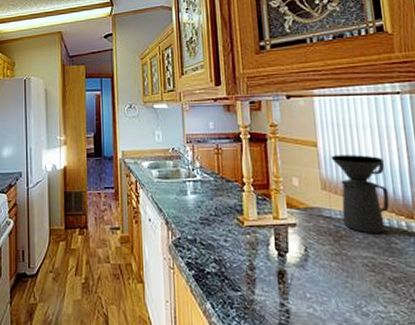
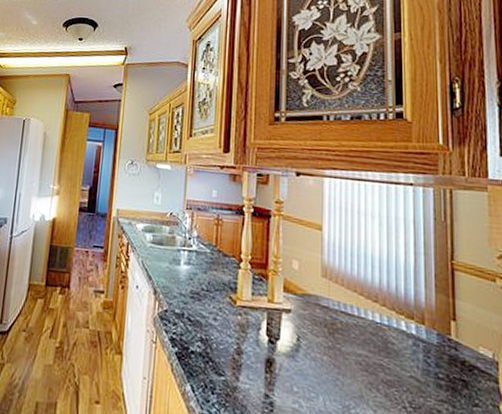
coffee maker: present [331,155,390,233] -> none [335,241,391,331]

